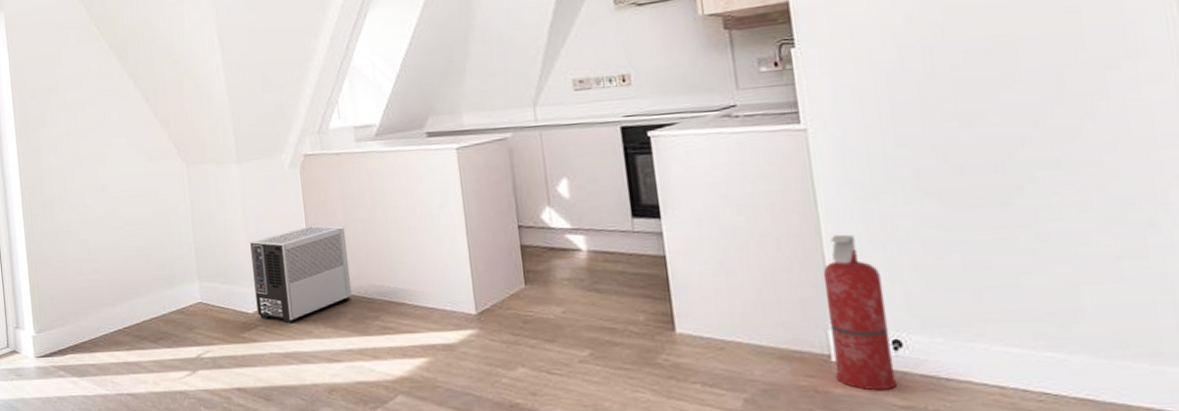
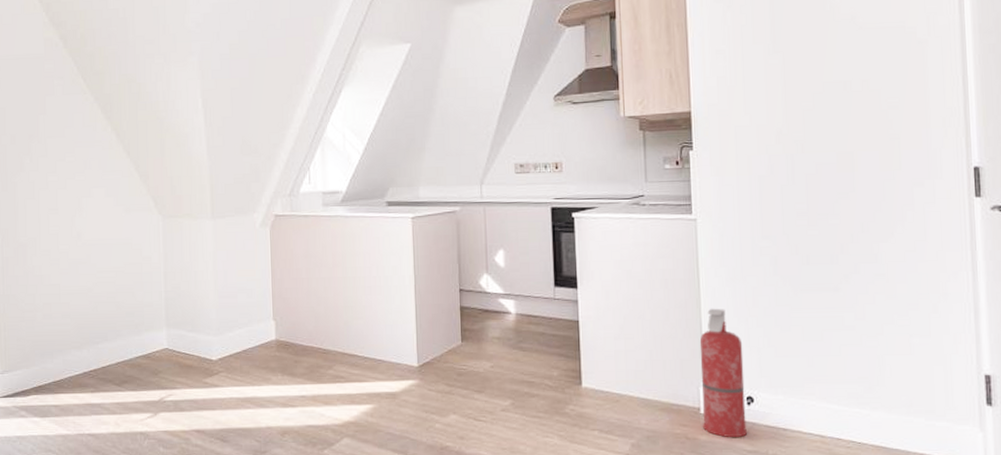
air purifier: present [249,225,352,324] -> none [217,280,310,371]

